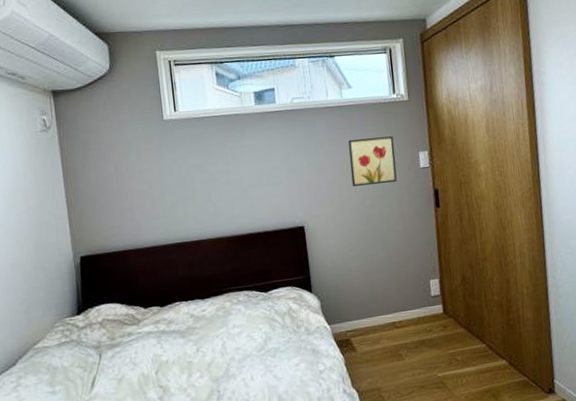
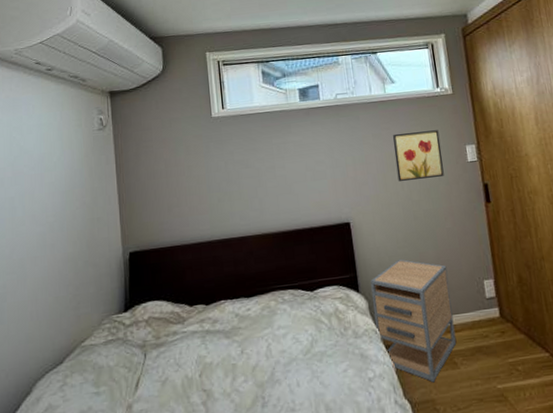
nightstand: none [323,260,403,373] -> present [370,259,457,383]

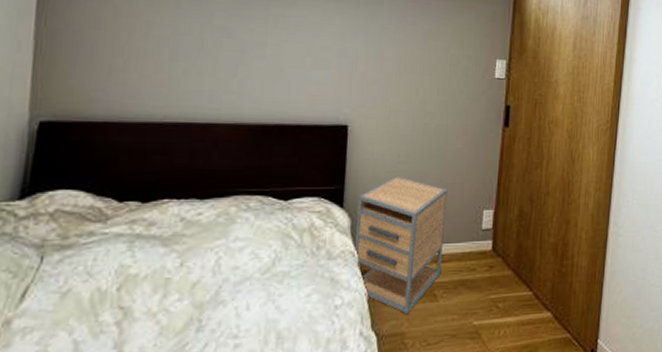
wall art: present [393,130,444,181] -> none [414,31,471,89]

